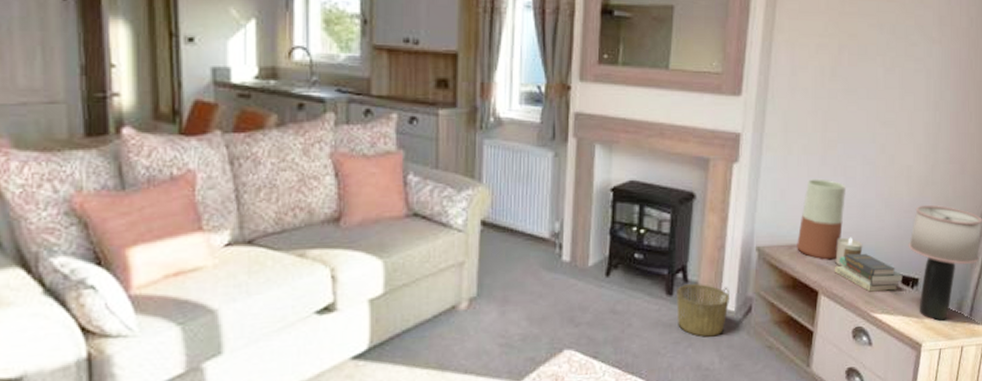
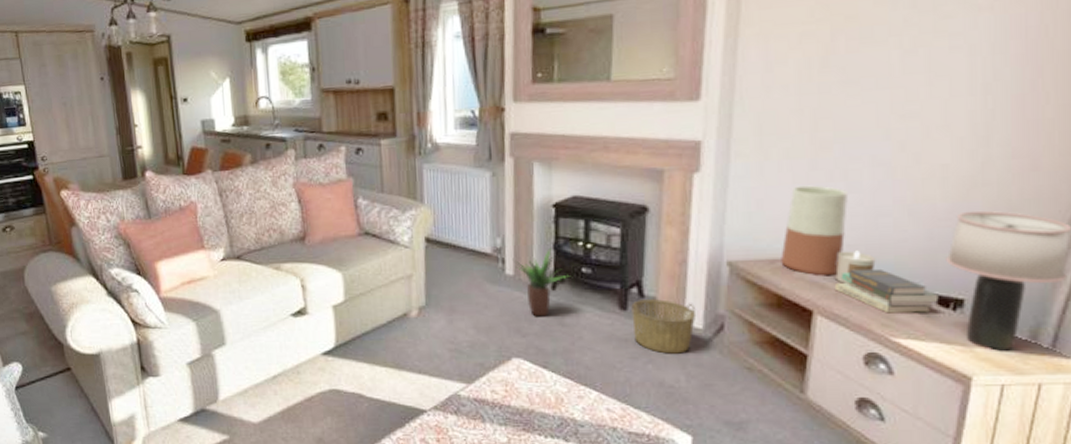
potted plant: none [569,234,623,305] -> present [512,248,570,317]

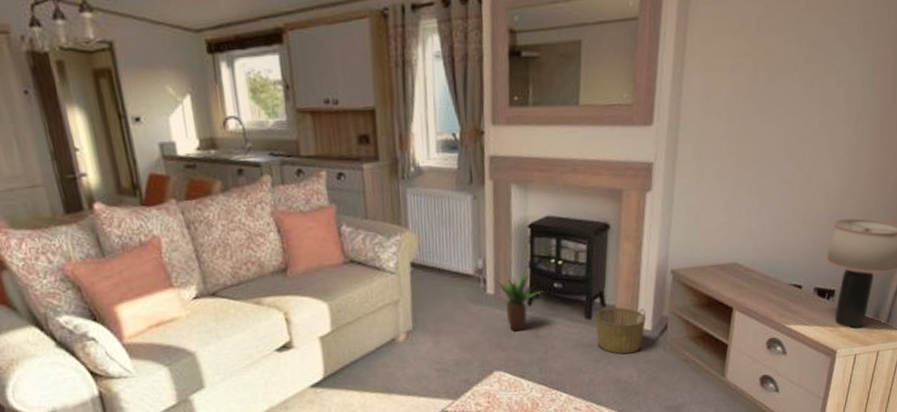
vase: present [781,185,848,276] -> none [711,200,761,278]
books: present [834,268,939,314] -> none [748,269,819,306]
candle: present [835,250,876,284] -> none [750,255,778,283]

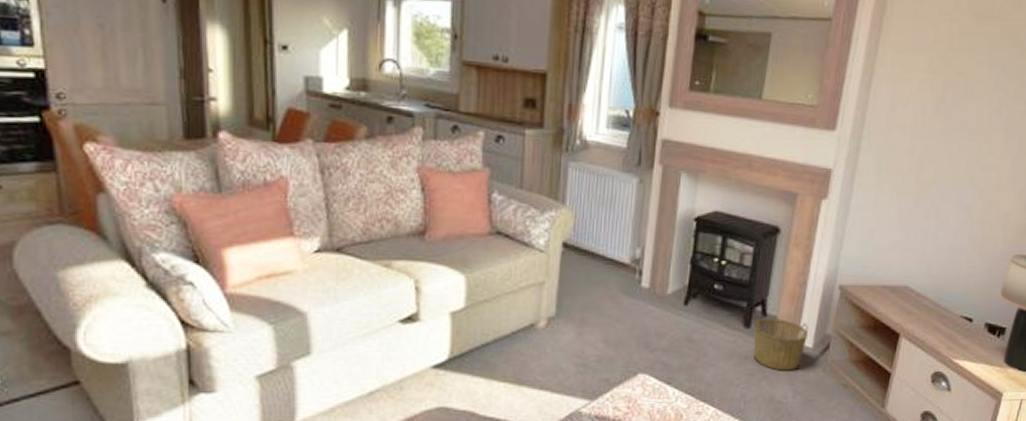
potted plant: present [493,267,544,332] -> none [649,263,703,332]

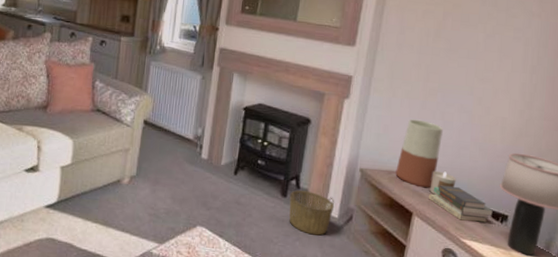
vase: none [881,220,938,303] -> present [395,119,443,188]
books: none [918,298,990,338] -> present [428,185,493,223]
candle: none [920,281,951,310] -> present [429,170,457,195]

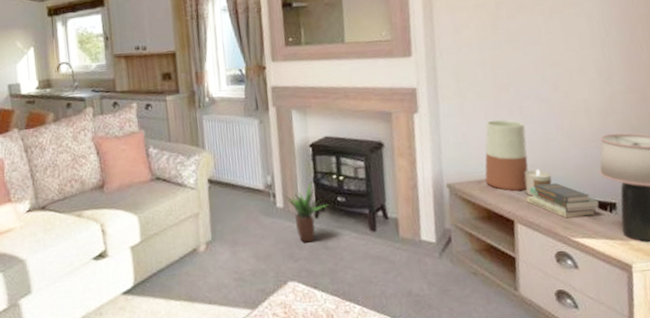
potted plant: none [208,142,249,196] -> present [281,182,329,243]
basket: present [289,190,335,236] -> none [379,219,430,267]

